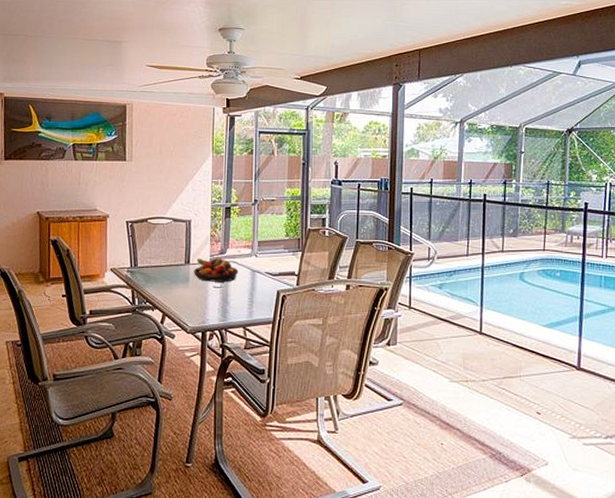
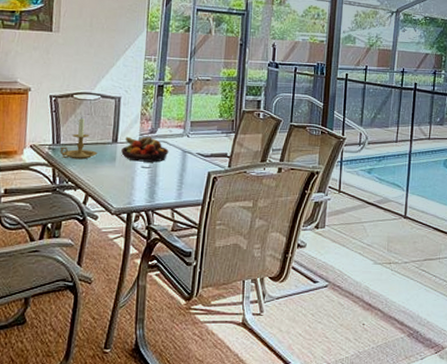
candle holder: none [137,241,172,281] -> present [60,117,97,160]

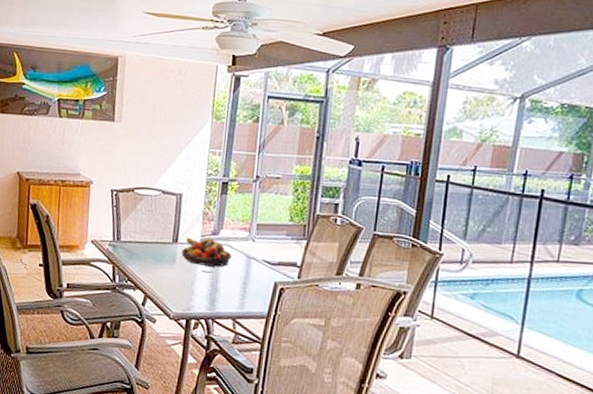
candle holder: present [60,117,97,160] -> none [120,214,157,259]

